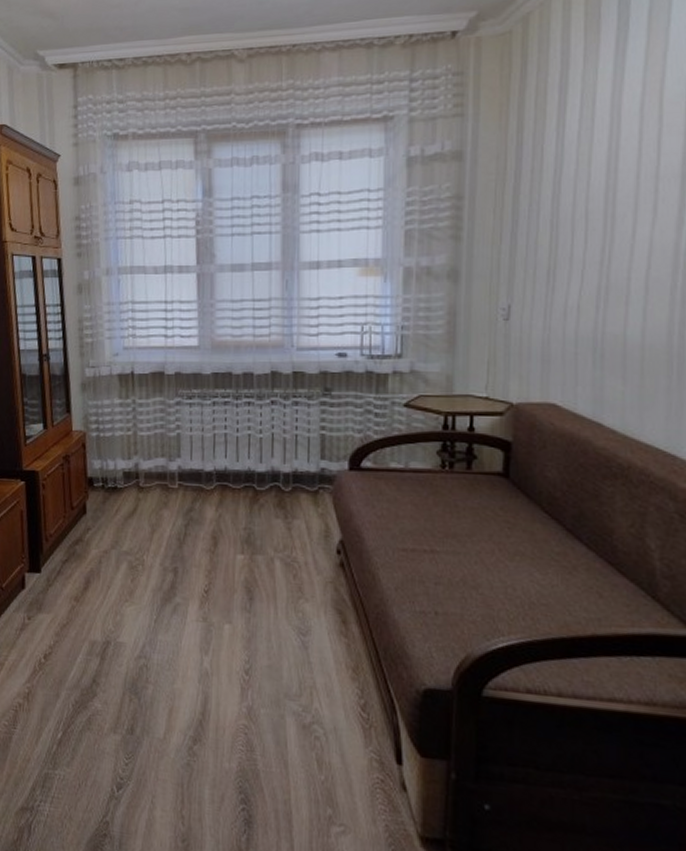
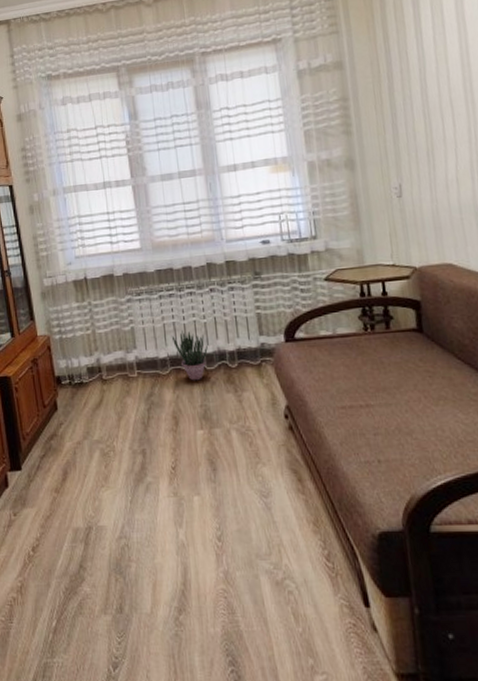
potted plant: none [221,444,260,501] -> present [171,331,208,381]

